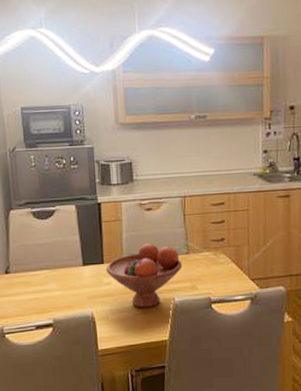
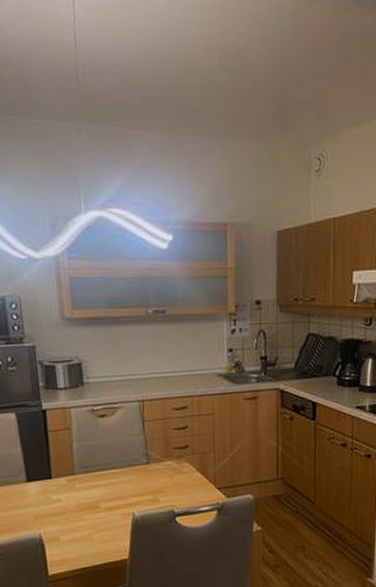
fruit bowl: present [105,243,183,308] -> none [54,453,143,526]

